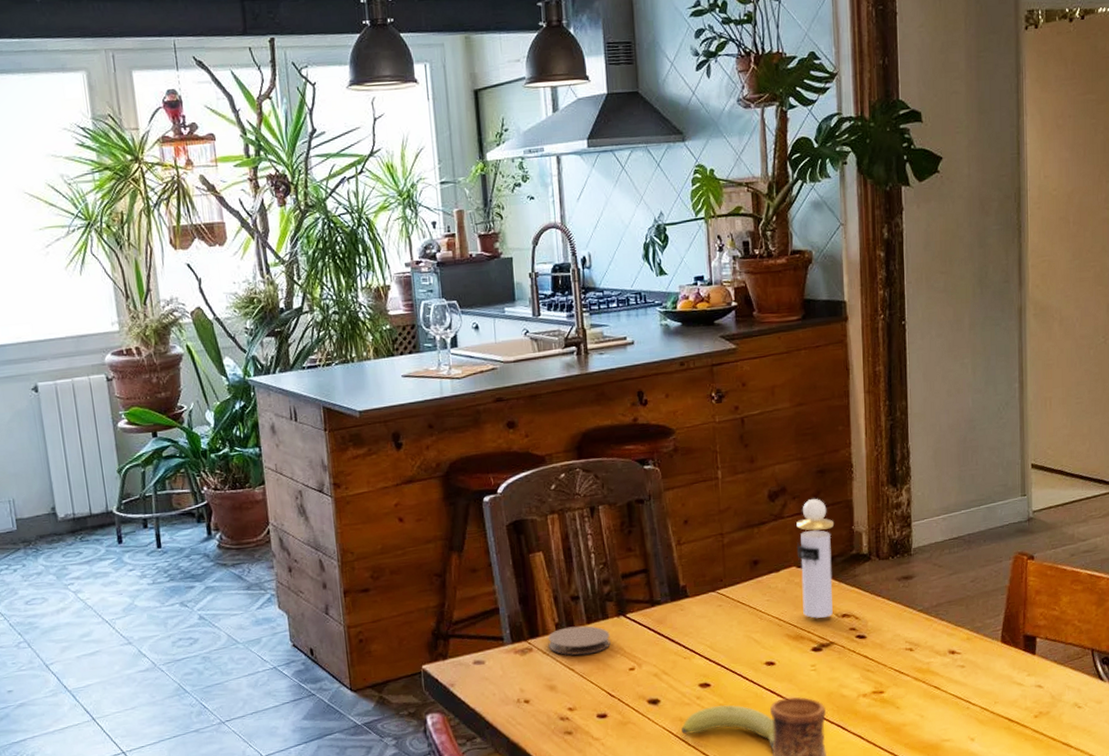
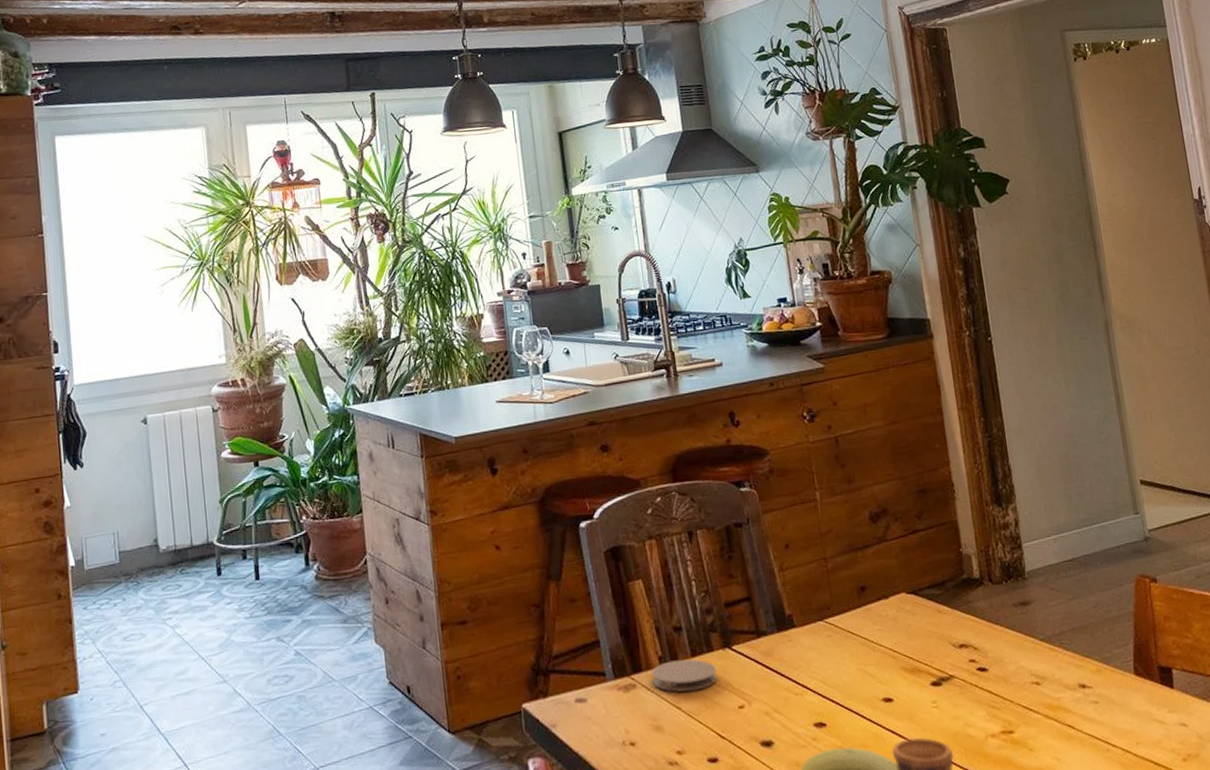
perfume bottle: present [796,498,834,619] -> none [901,519,950,649]

